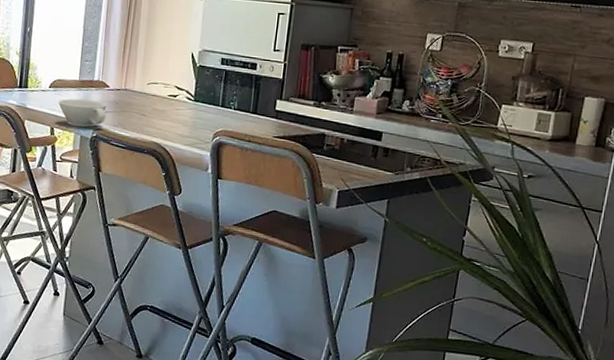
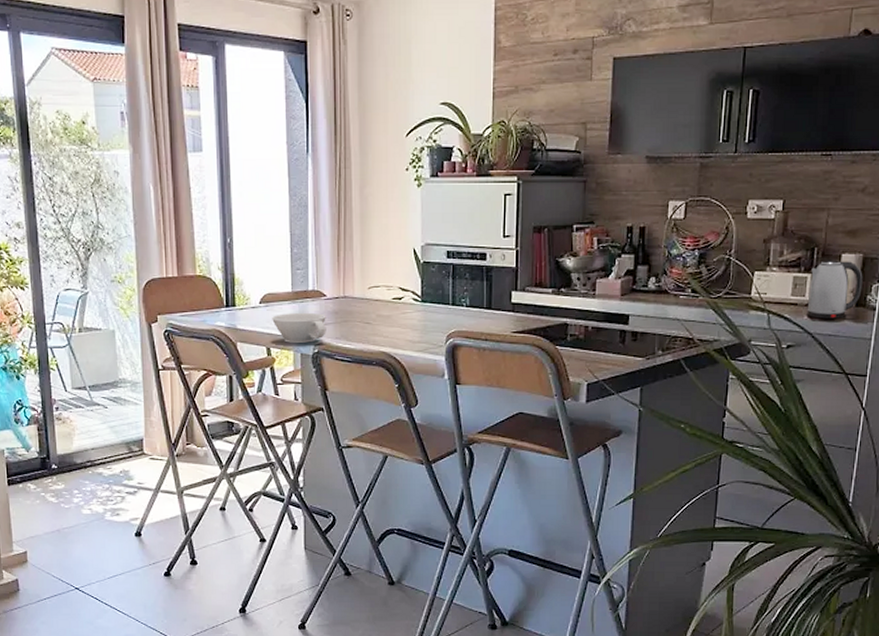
kettle: none [548,101,604,156] -> present [807,260,863,319]

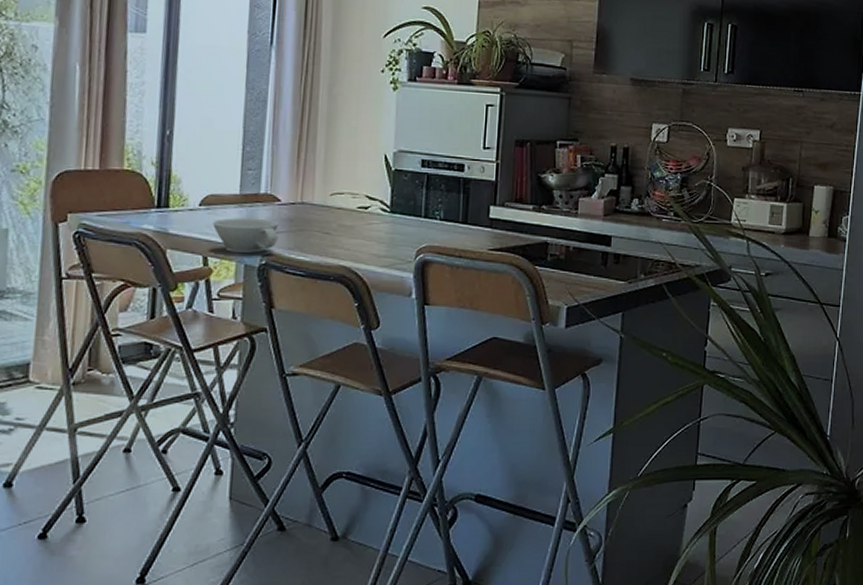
kettle: present [807,260,863,319] -> none [783,190,834,248]

